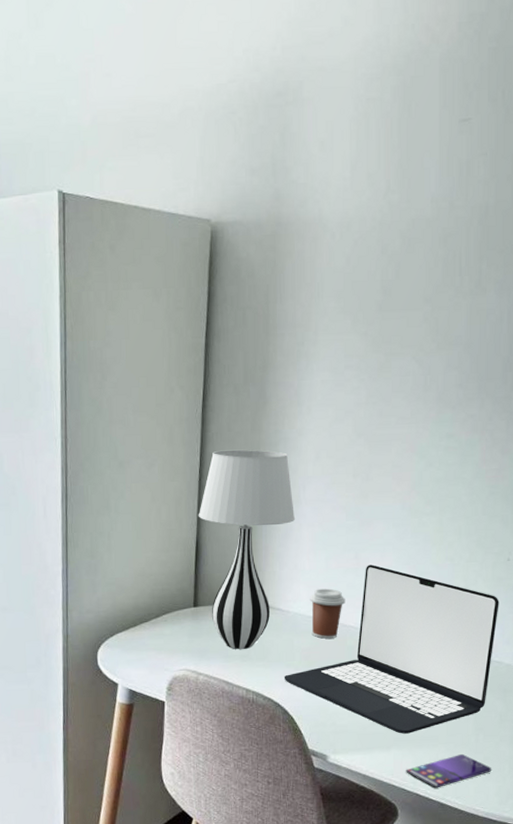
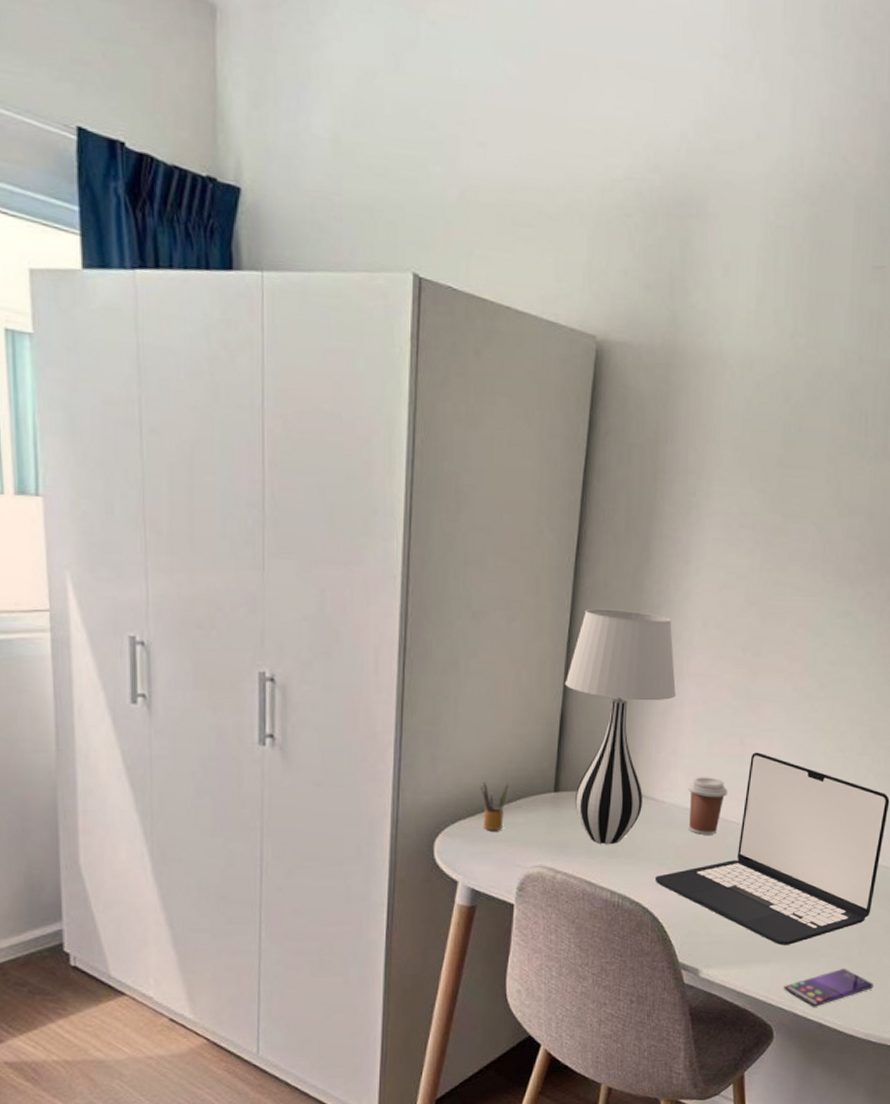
pencil box: none [132,601,155,642] -> present [480,782,508,831]

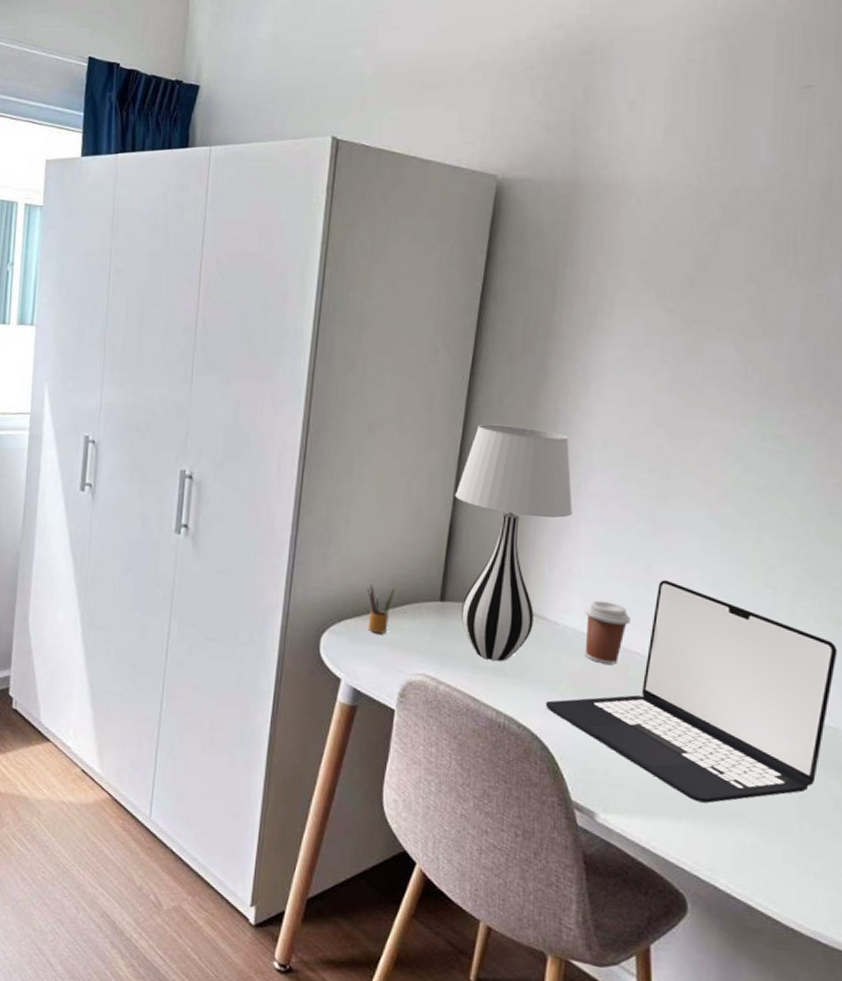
smartphone: present [784,968,873,1007] -> none [700,842,821,884]

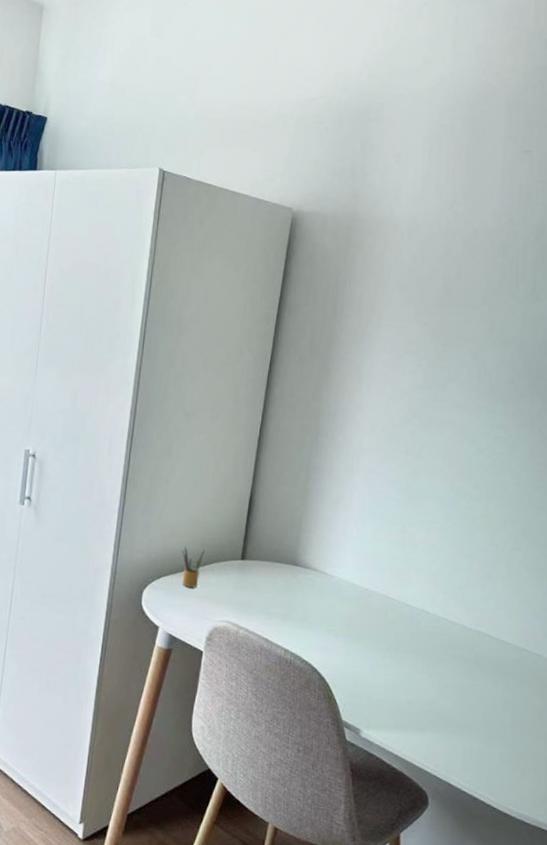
table lamp: present [454,424,573,661] -> none [254,413,348,608]
laptop: present [545,580,838,803] -> none [323,540,542,718]
coffee cup: present [585,600,631,665] -> none [355,557,390,609]

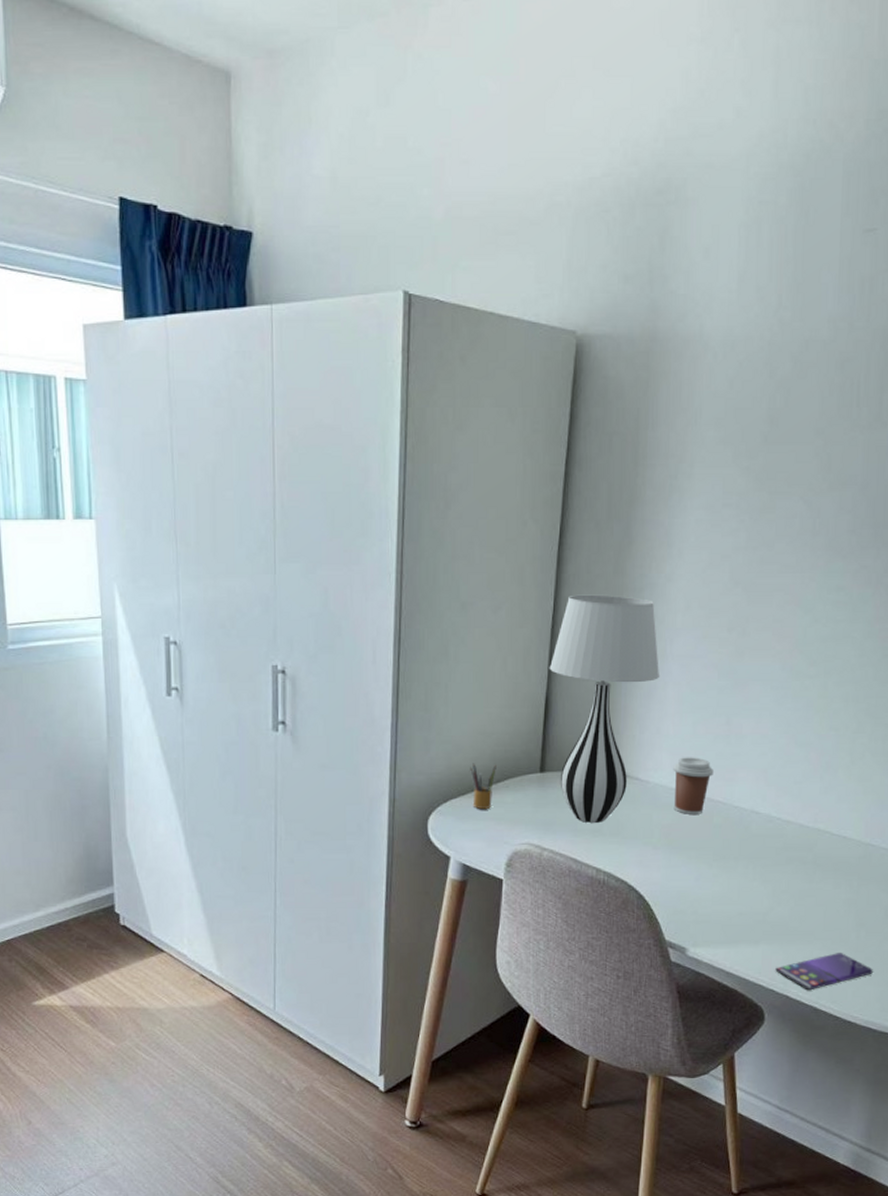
table lamp: none [254,413,348,608] -> present [549,594,660,823]
coffee cup: none [355,557,390,609] -> present [673,757,714,814]
smartphone: none [439,746,527,780] -> present [775,952,873,991]

